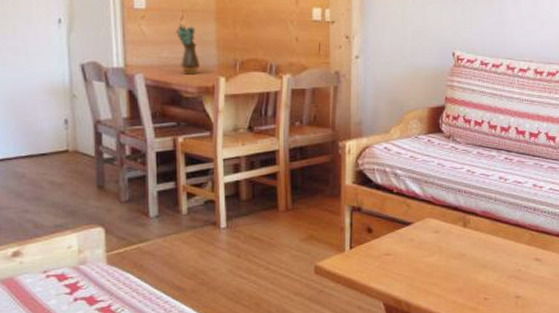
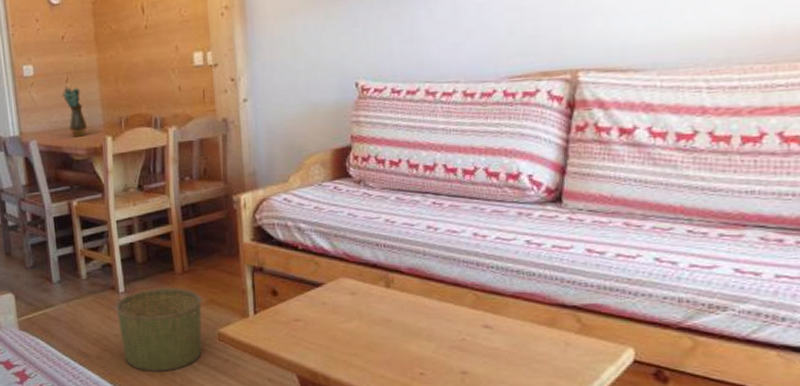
basket: none [214,224,304,303] -> present [114,287,203,371]

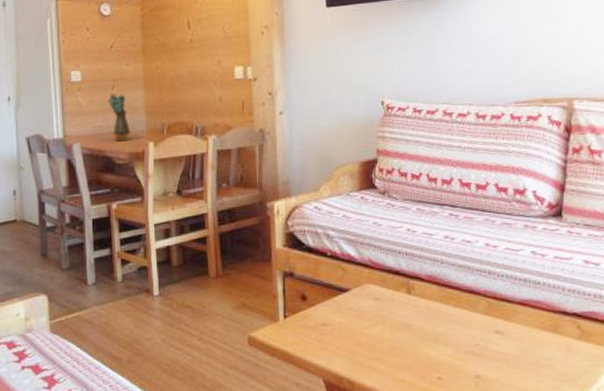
basket: present [114,287,203,371] -> none [148,291,236,376]

